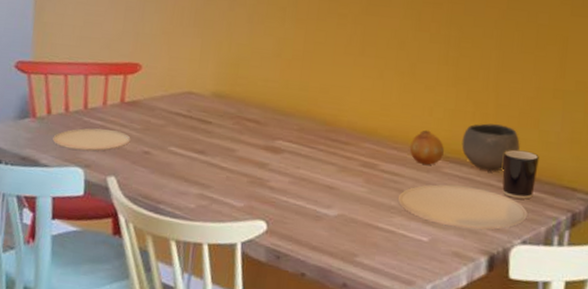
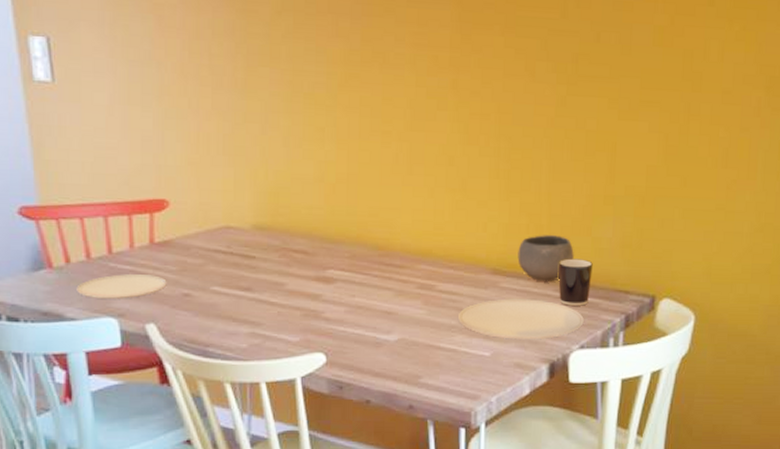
fruit: present [409,130,444,165] -> none [466,246,500,281]

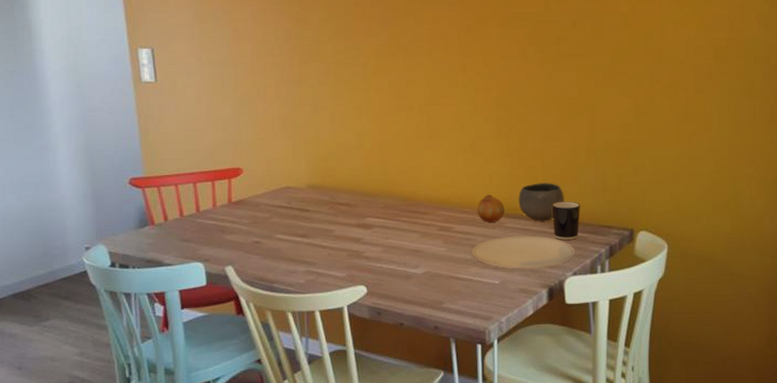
plate: present [76,274,167,299] -> none [172,227,242,248]
fruit: none [466,246,500,281] -> present [476,194,504,222]

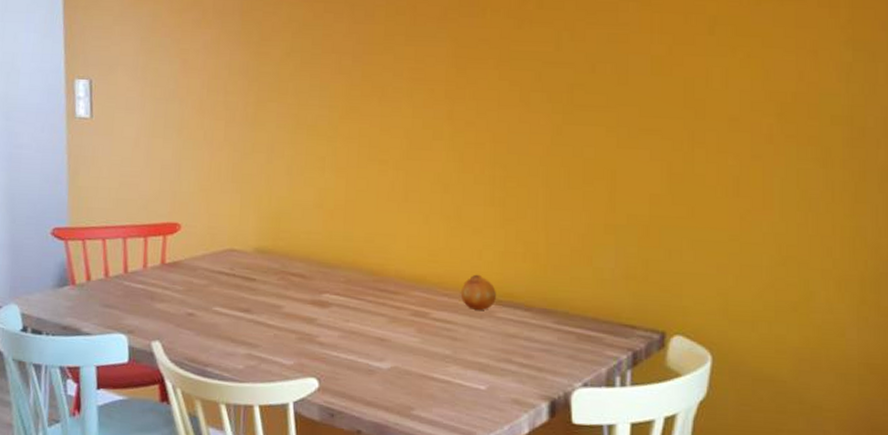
plate: present [471,236,575,269] -> none [452,329,587,374]
bowl: present [518,183,564,221] -> none [514,264,574,313]
mug: present [551,201,580,240] -> none [557,289,595,340]

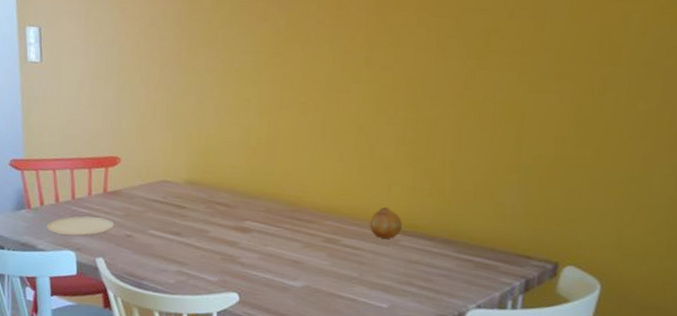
plate: none [94,292,174,317] -> present [47,216,115,237]

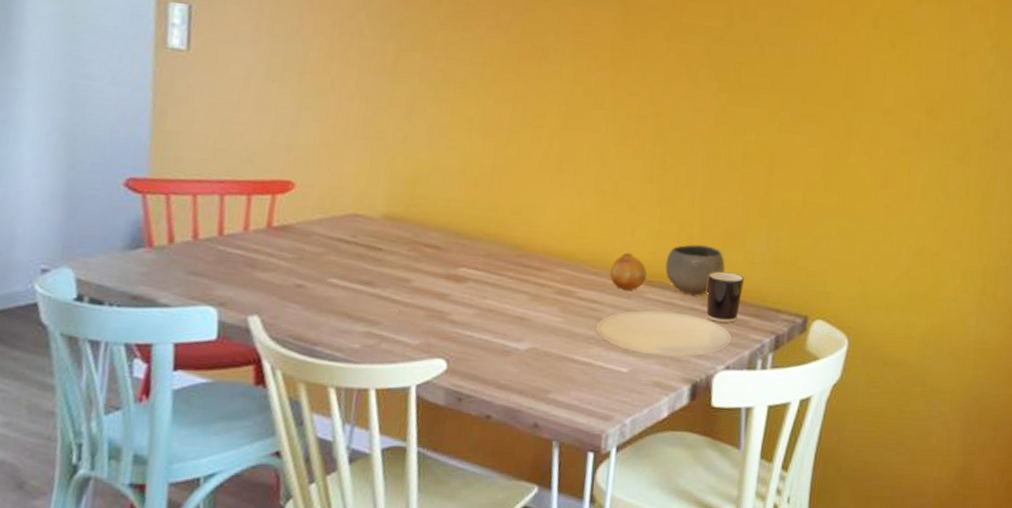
plate: present [47,216,115,237] -> none [175,258,280,287]
plate: none [358,256,482,296] -> present [596,310,731,357]
bowl: none [419,199,476,243] -> present [665,244,725,295]
mug: none [458,222,494,268] -> present [706,271,744,323]

